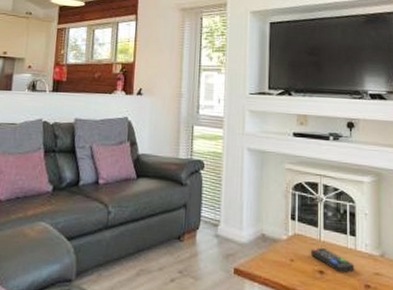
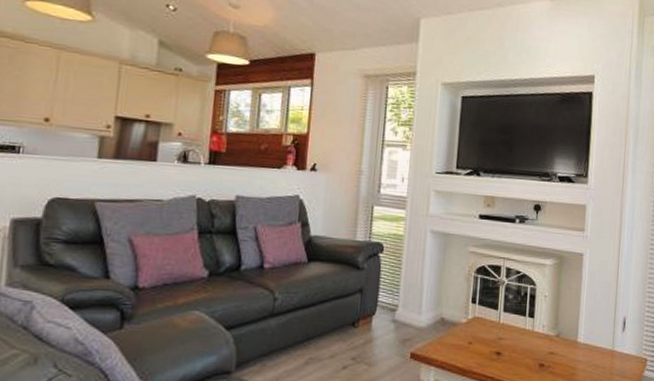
remote control: present [310,247,355,273] -> none [488,329,531,354]

